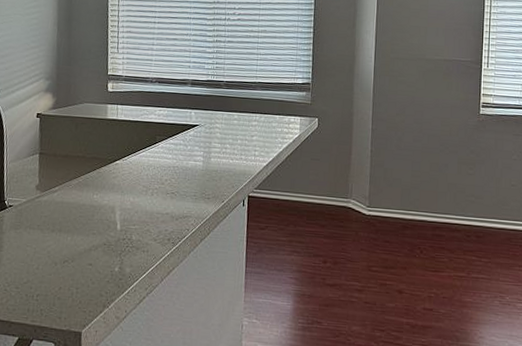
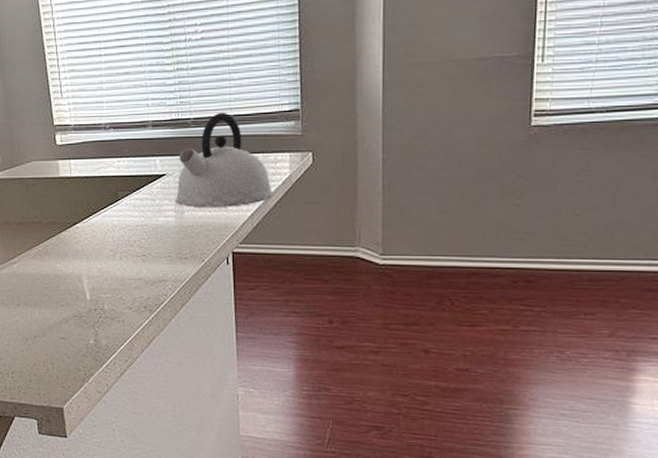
kettle: none [204,79,286,157] -> present [175,112,274,207]

